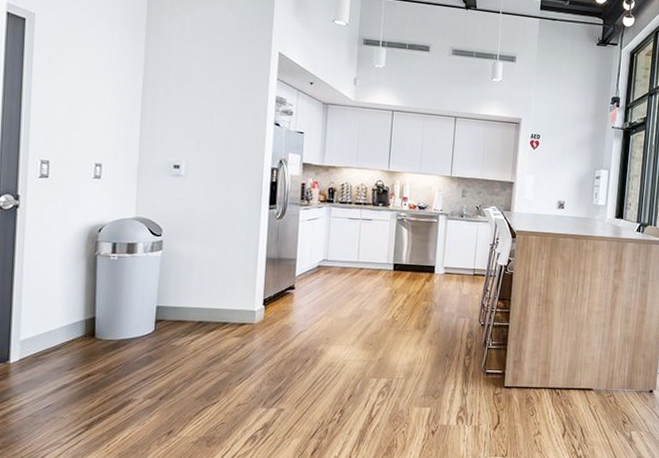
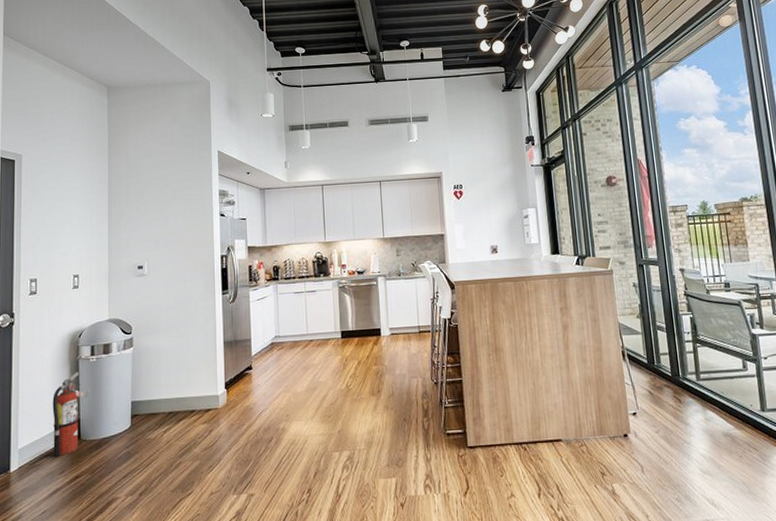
fire extinguisher: none [62,268,109,352] -> present [52,372,90,457]

